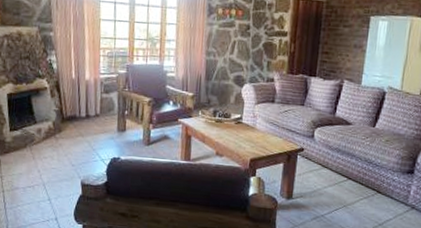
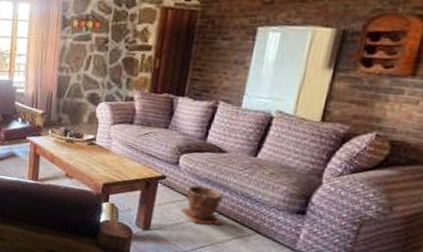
plant pot: none [318,154,352,189] -> present [181,184,225,226]

